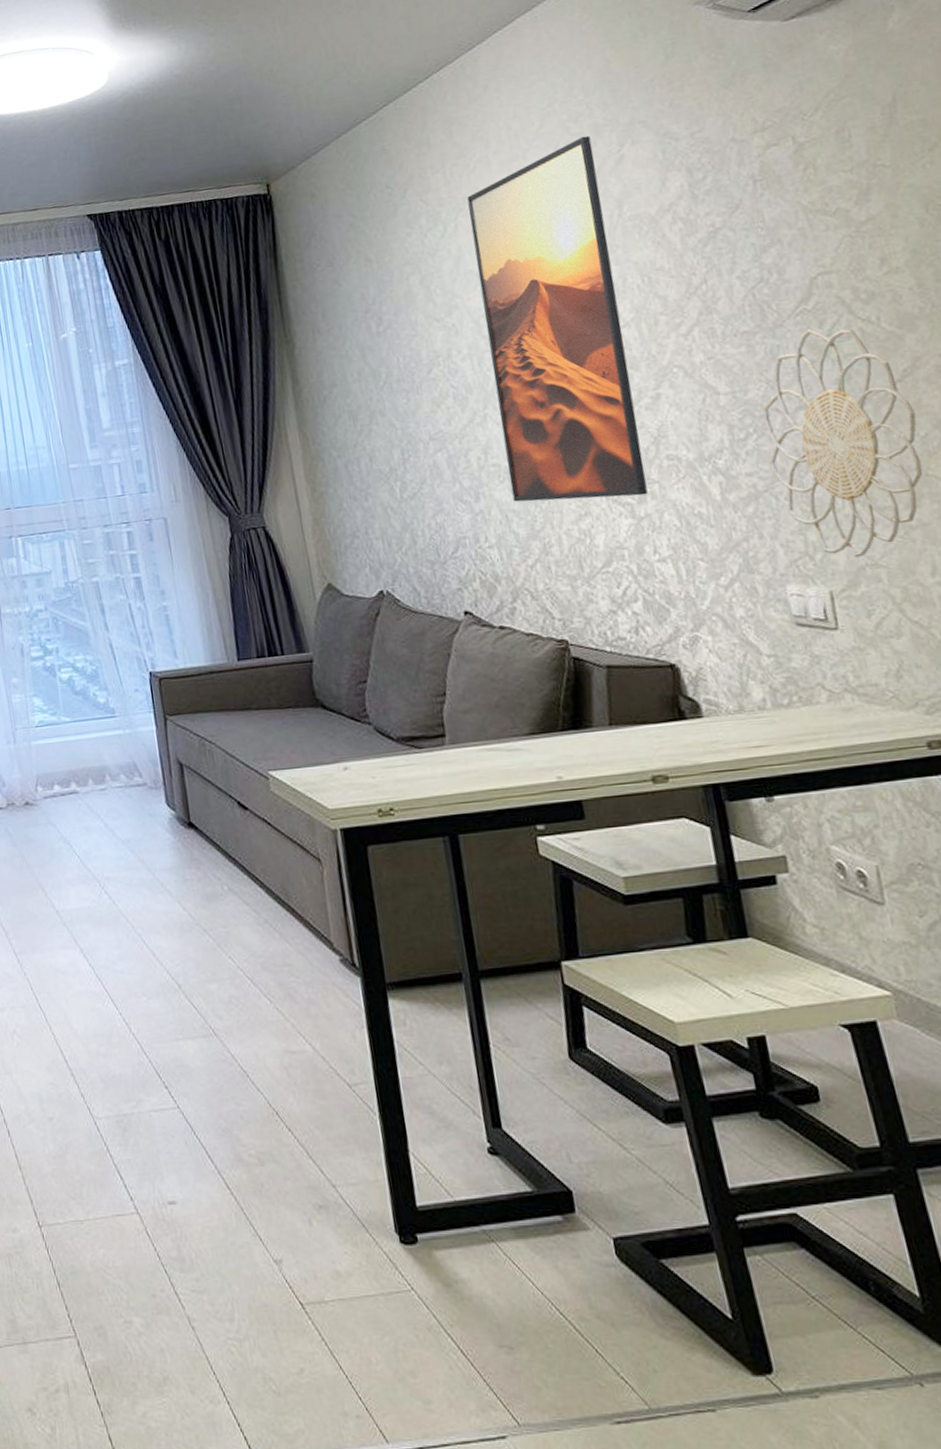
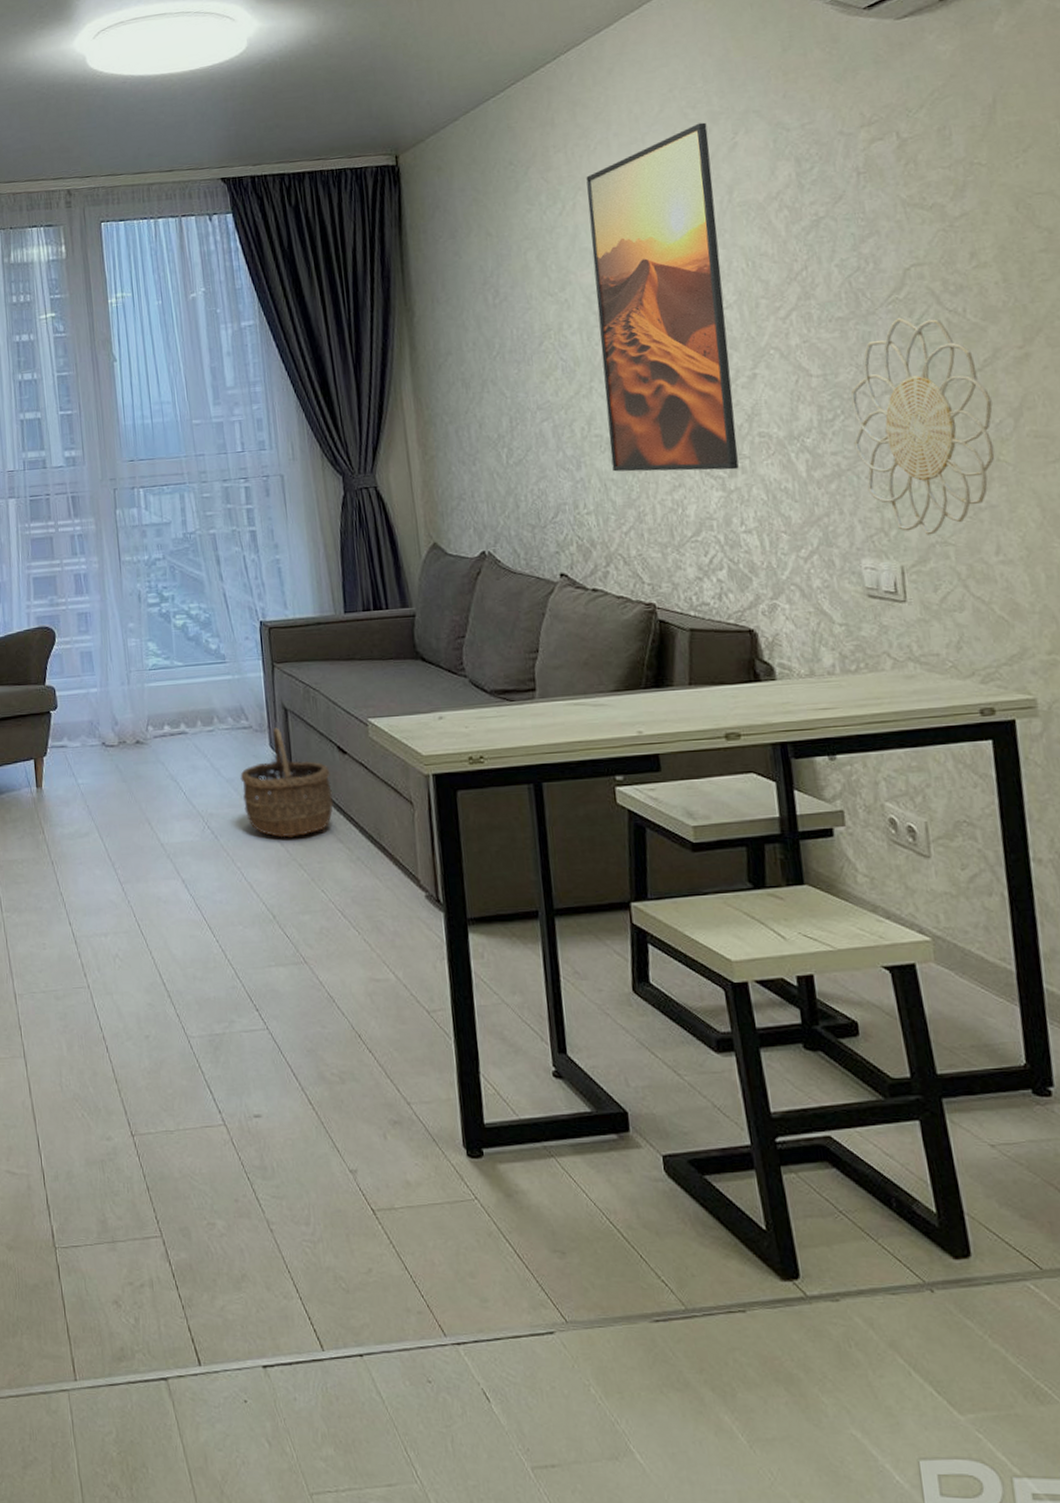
wicker basket: none [136,784,237,902] -> present [240,727,333,838]

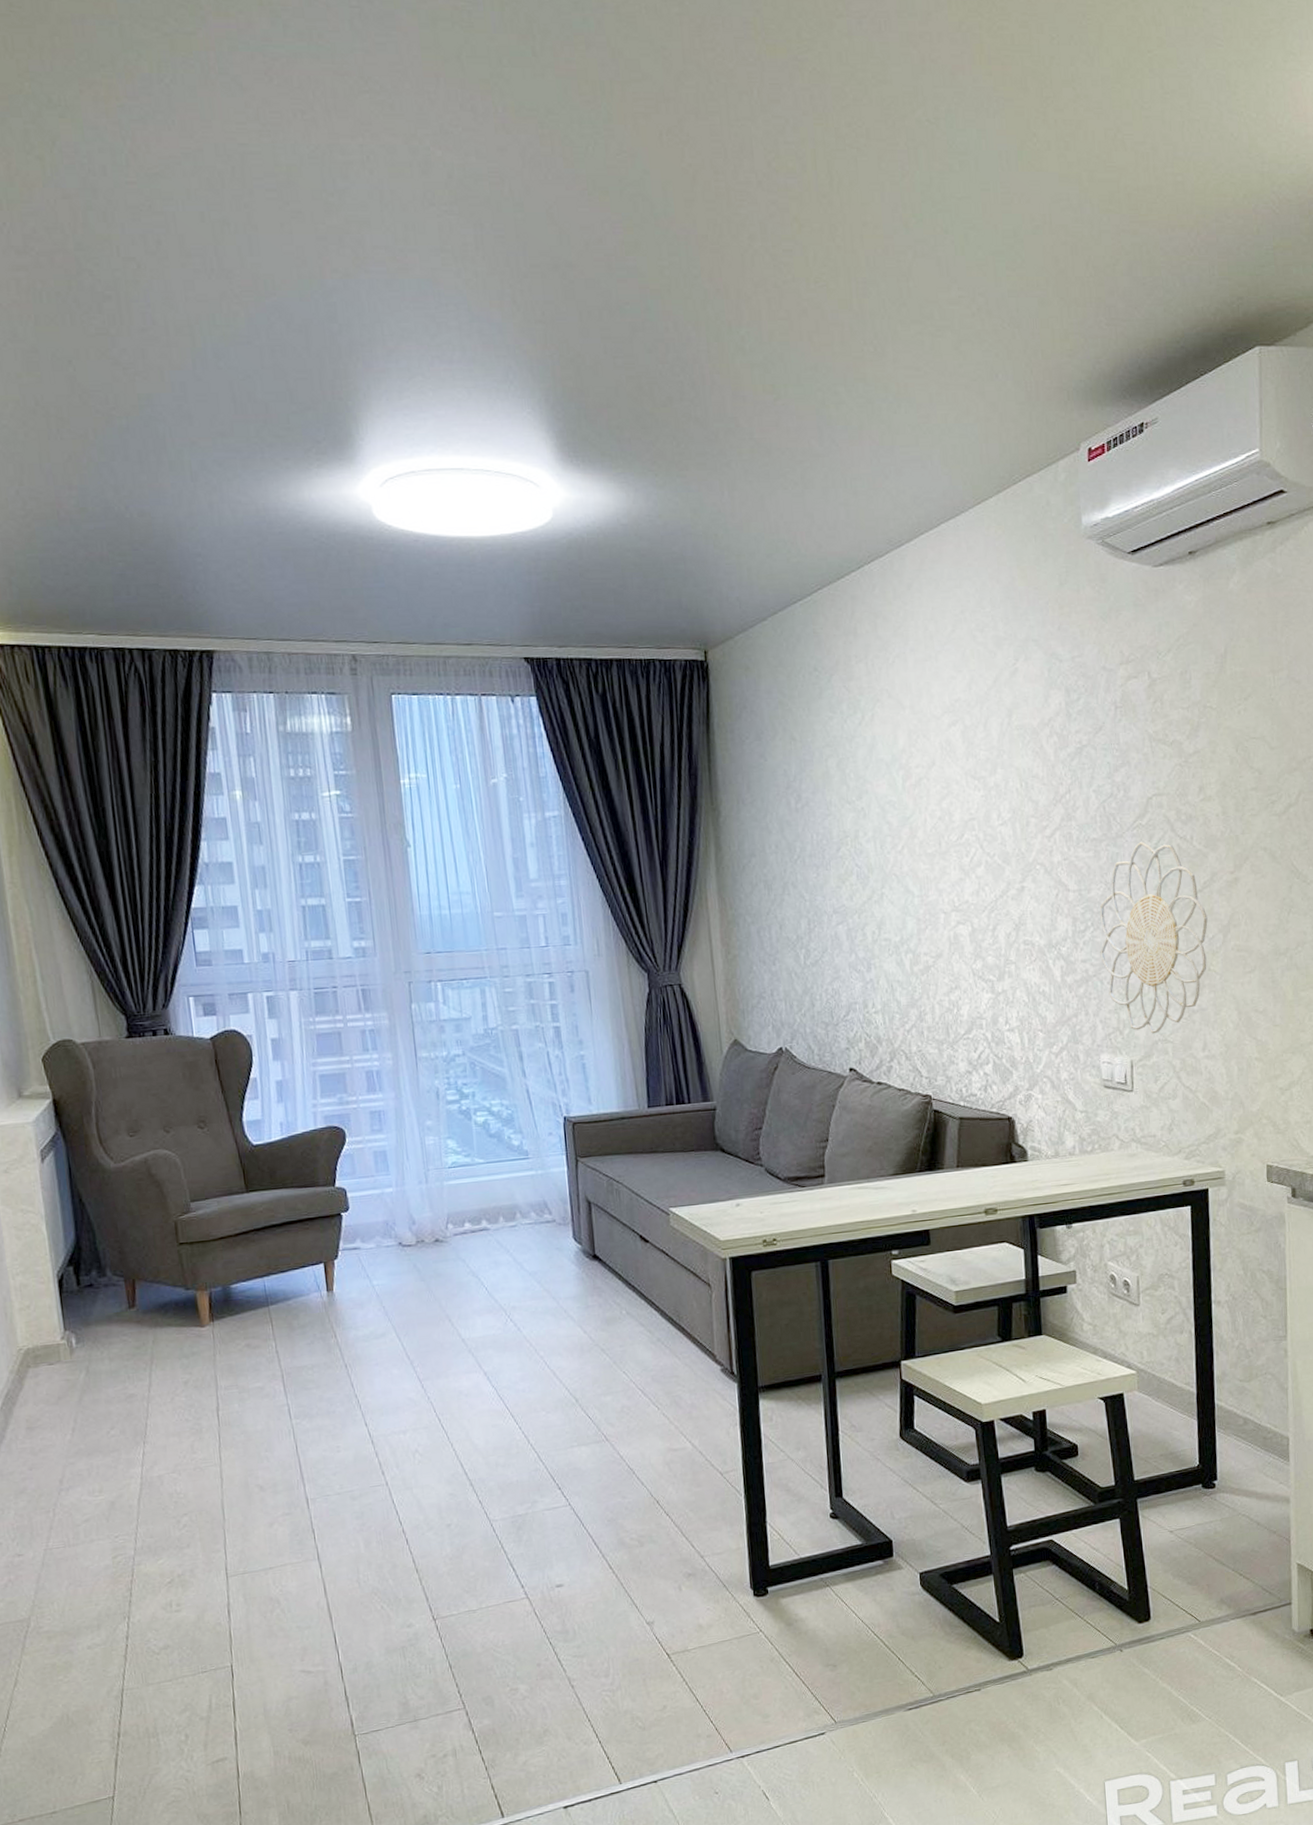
wicker basket: present [240,727,333,838] -> none [543,1220,635,1326]
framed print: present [586,122,739,472] -> none [884,646,1006,974]

